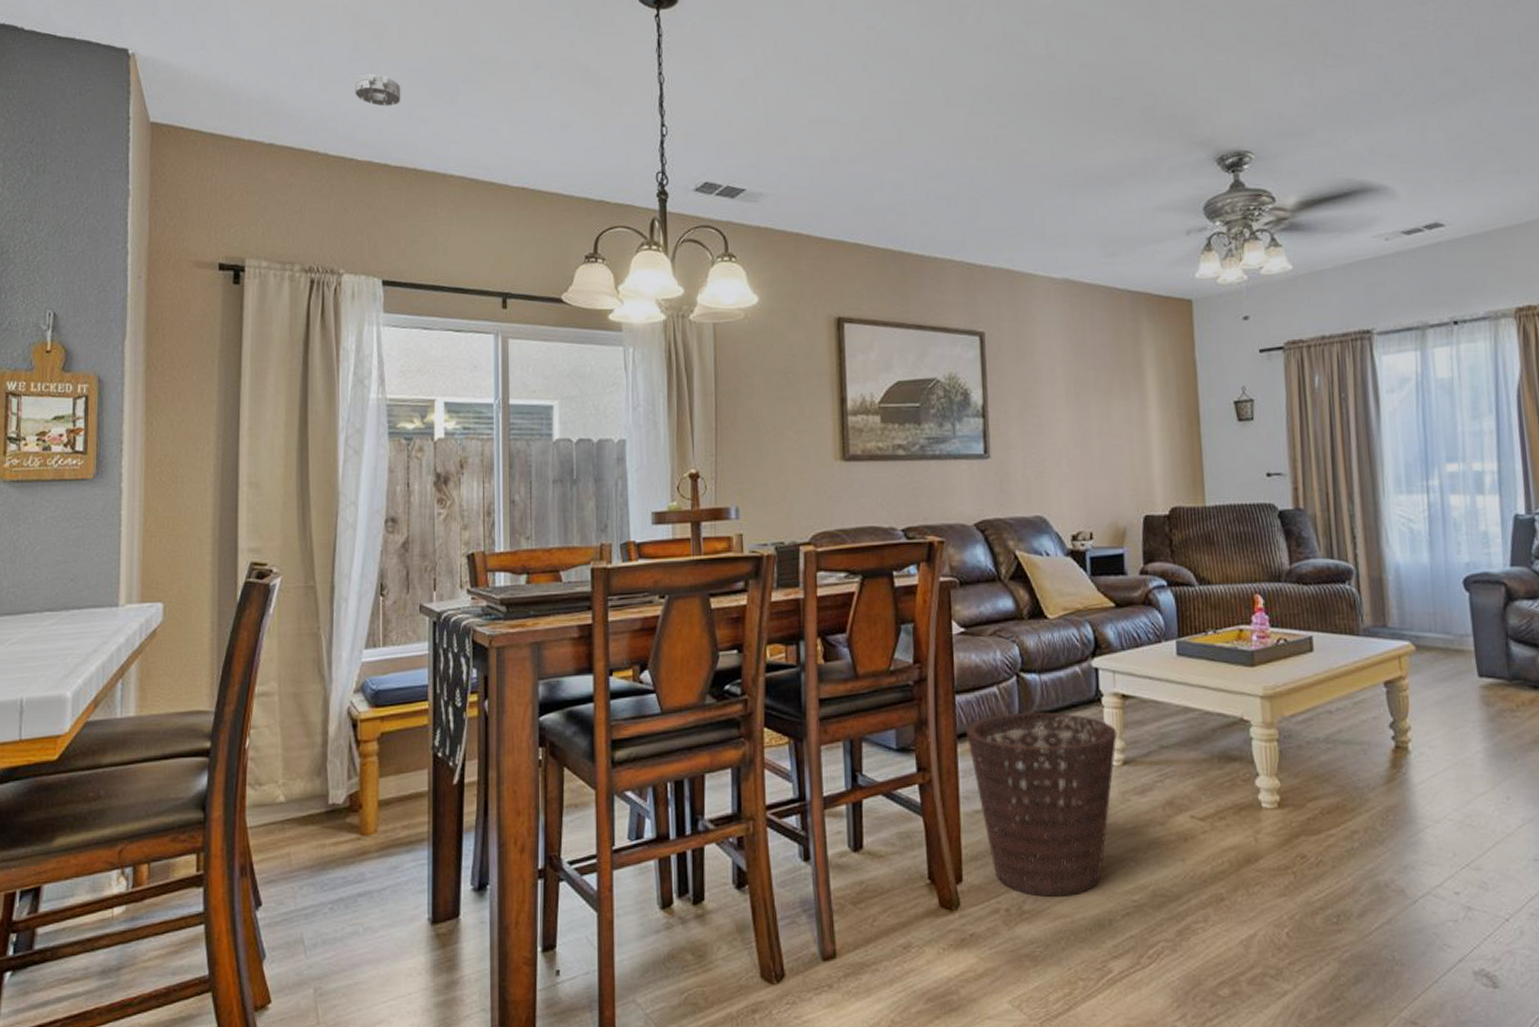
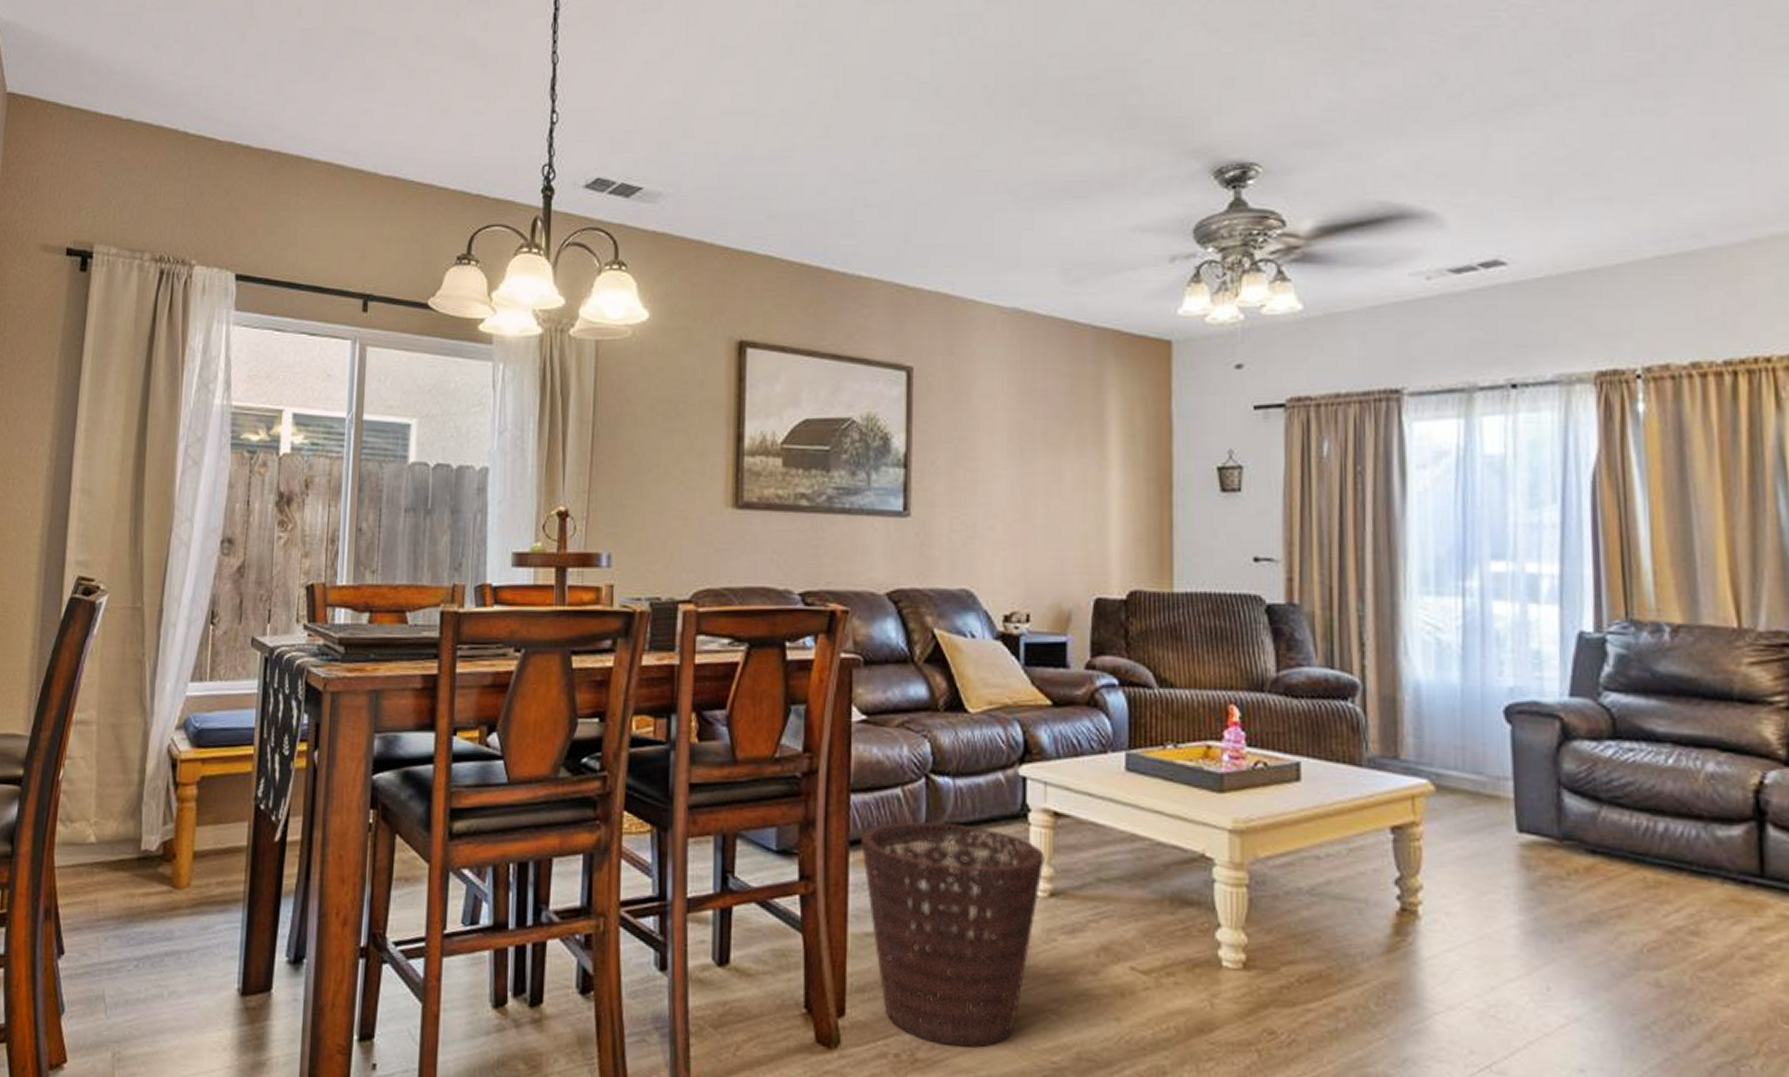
smoke detector: present [355,74,401,106] -> none [220,45,270,82]

